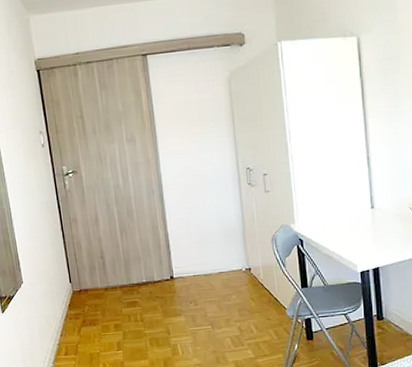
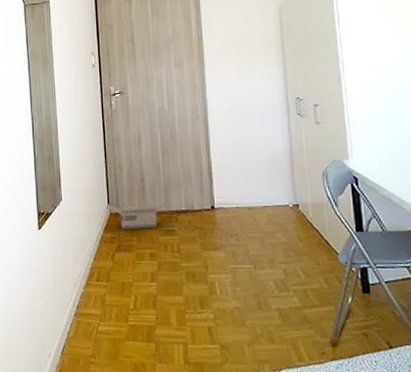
cardboard box: none [68,274,131,306] -> present [105,200,170,230]

